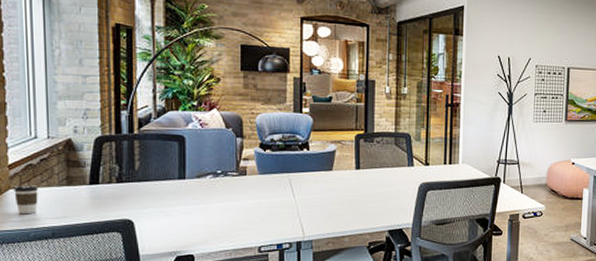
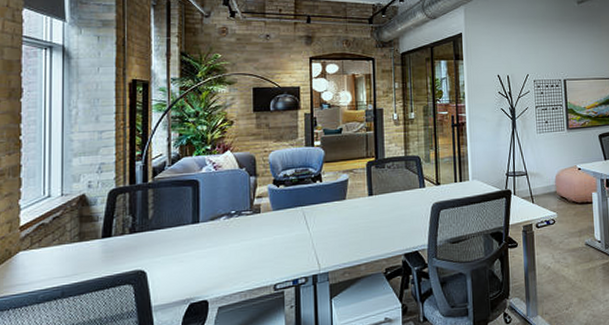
coffee cup: present [14,185,38,215] -> none [24,244,49,276]

